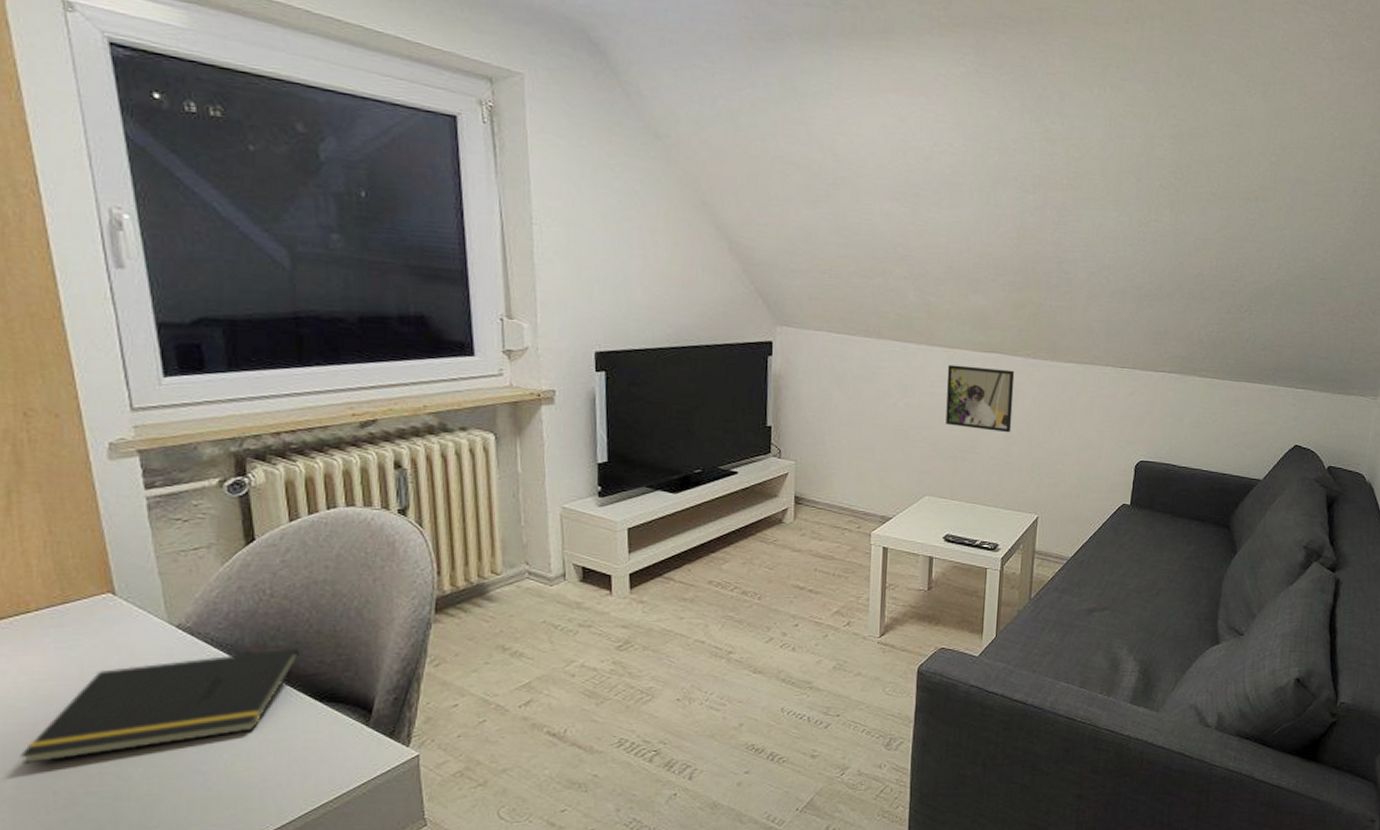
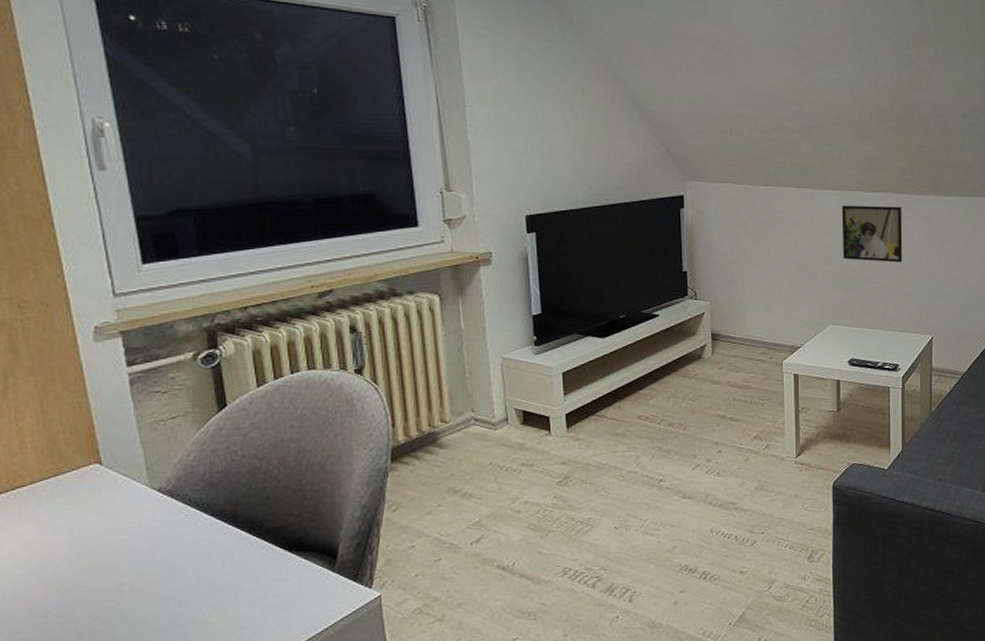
notepad: present [20,648,300,764] -> none [17,503,269,628]

